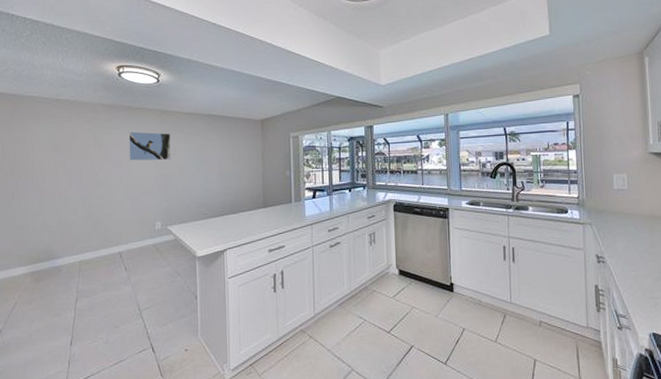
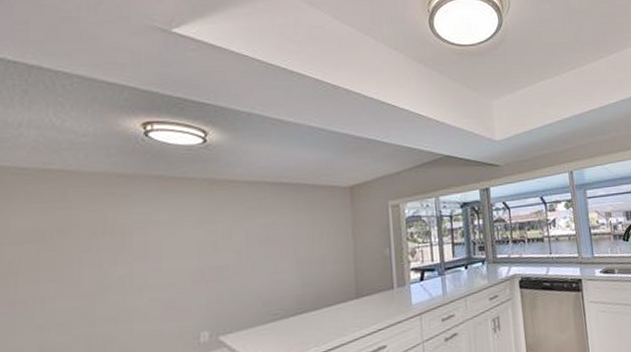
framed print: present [128,131,171,161] -> none [159,209,224,250]

